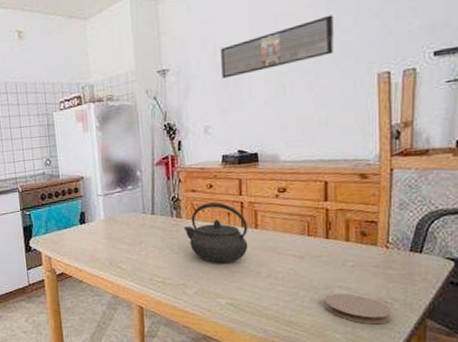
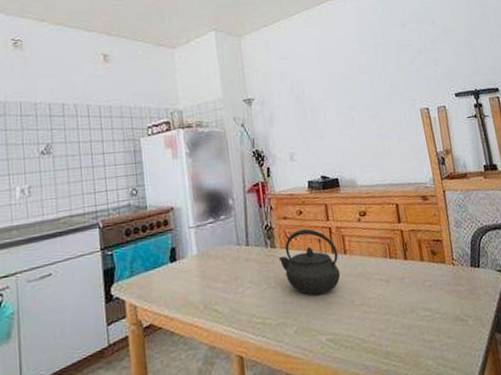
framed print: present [221,15,333,79] -> none [297,60,386,109]
coaster: present [325,294,392,325] -> none [413,314,470,345]

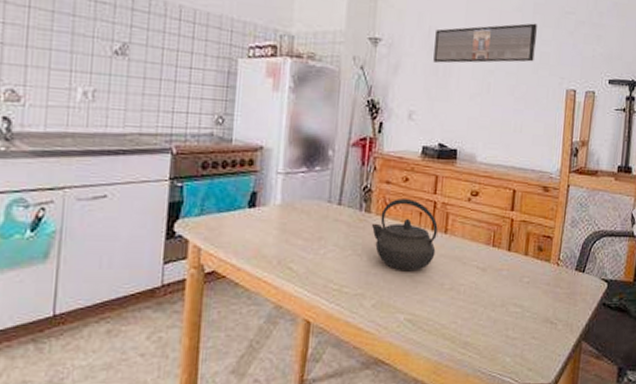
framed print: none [297,60,386,109] -> present [433,23,537,63]

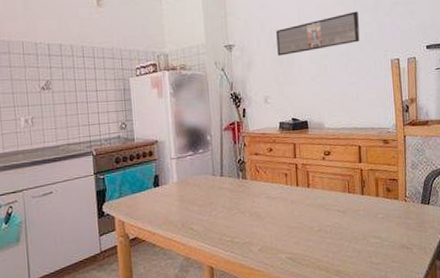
kettle: present [371,197,438,272] -> none [248,164,303,221]

